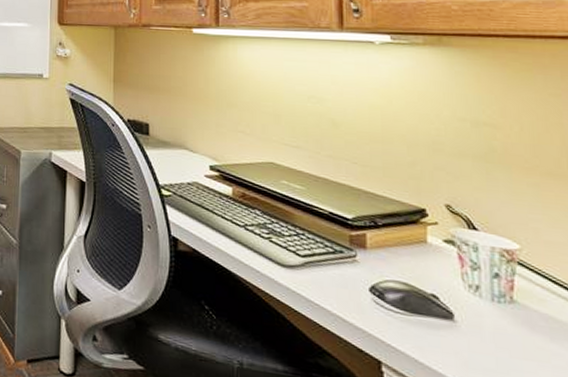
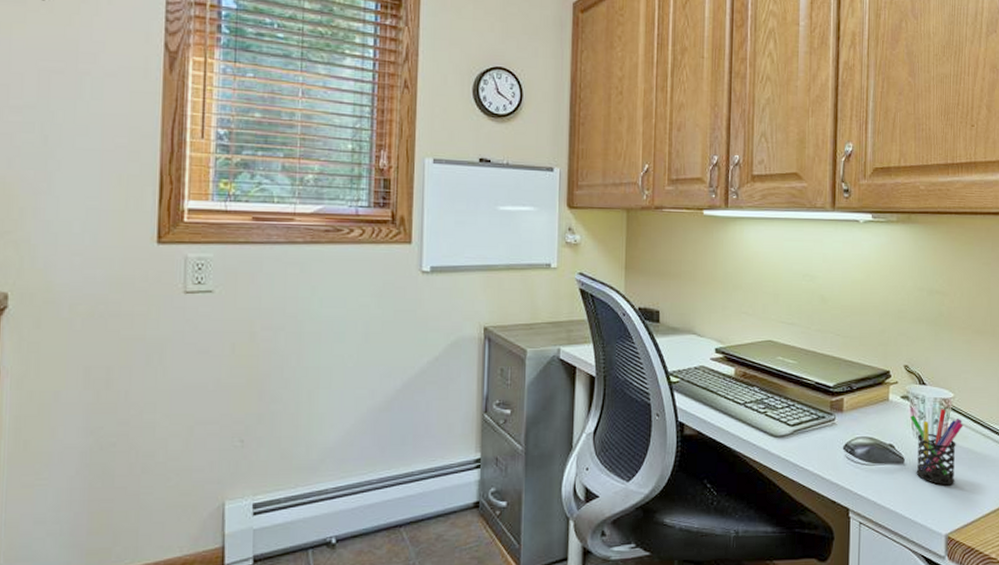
pen holder: none [459,261,538,357] -> present [910,409,963,486]

